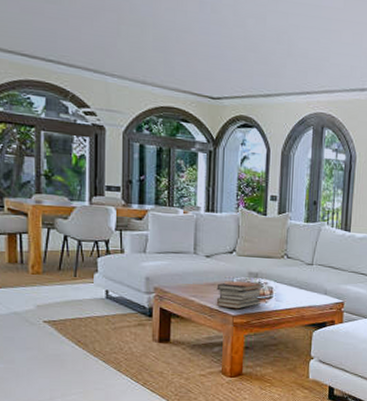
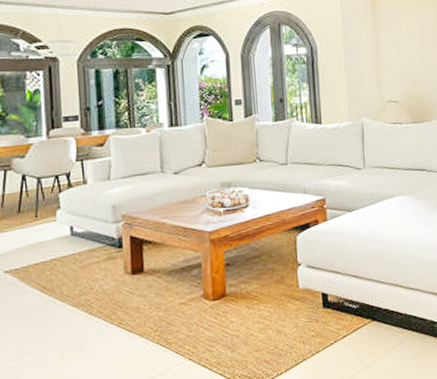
book stack: present [216,280,264,309] -> none [188,191,238,225]

